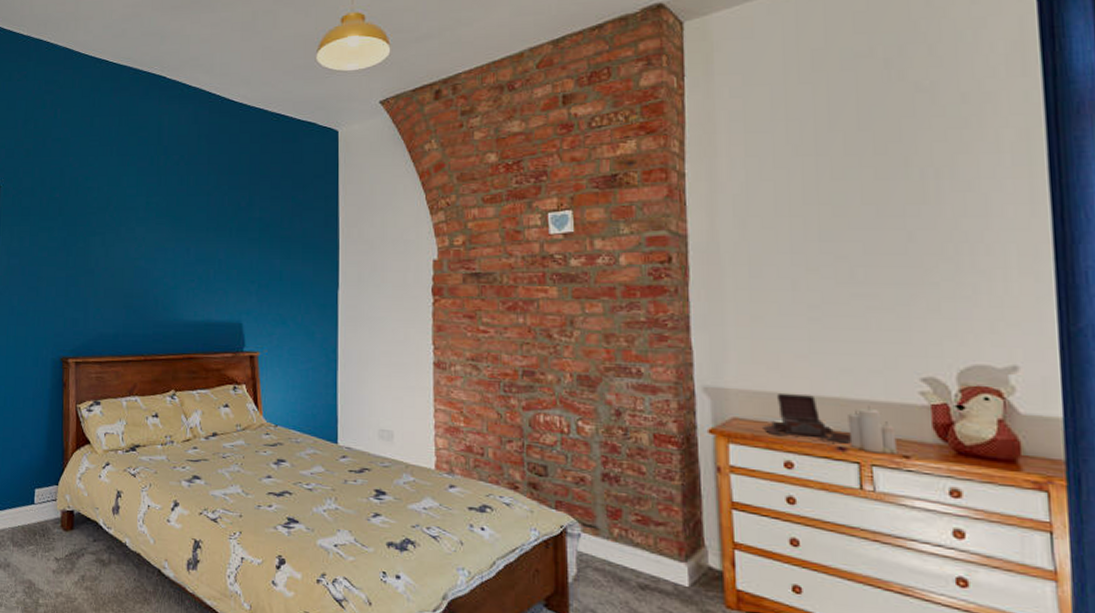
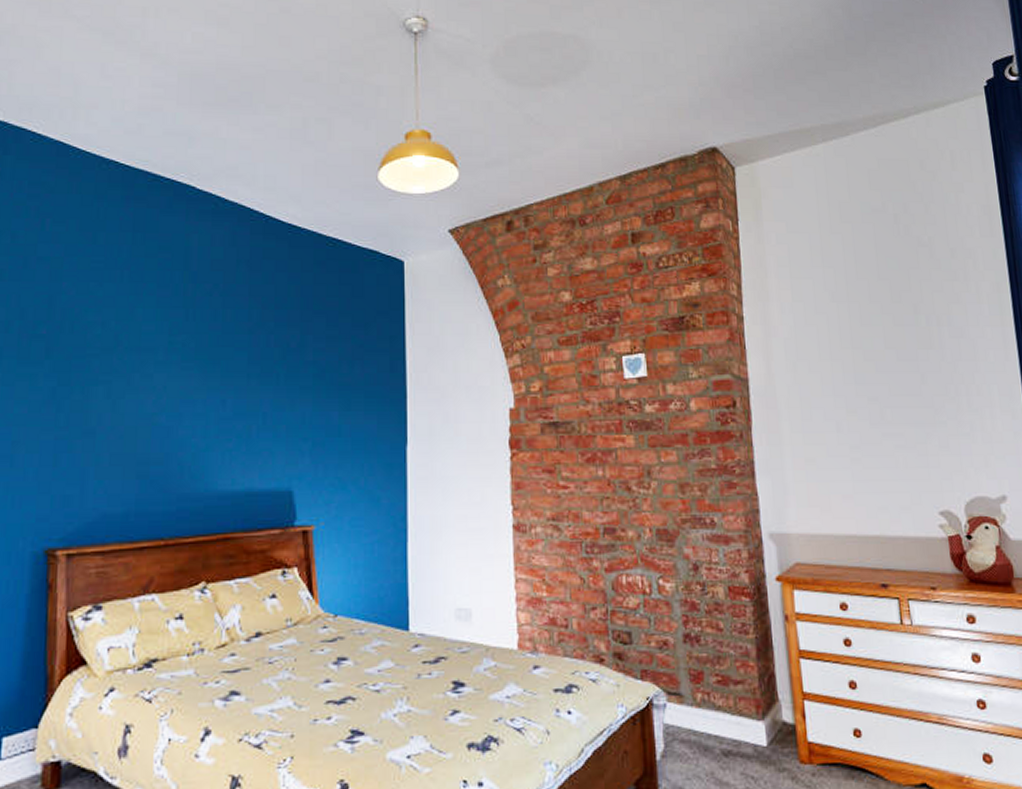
instrument case: present [763,394,853,444] -> none [820,535,892,582]
candle: present [848,406,899,455] -> none [887,542,928,588]

